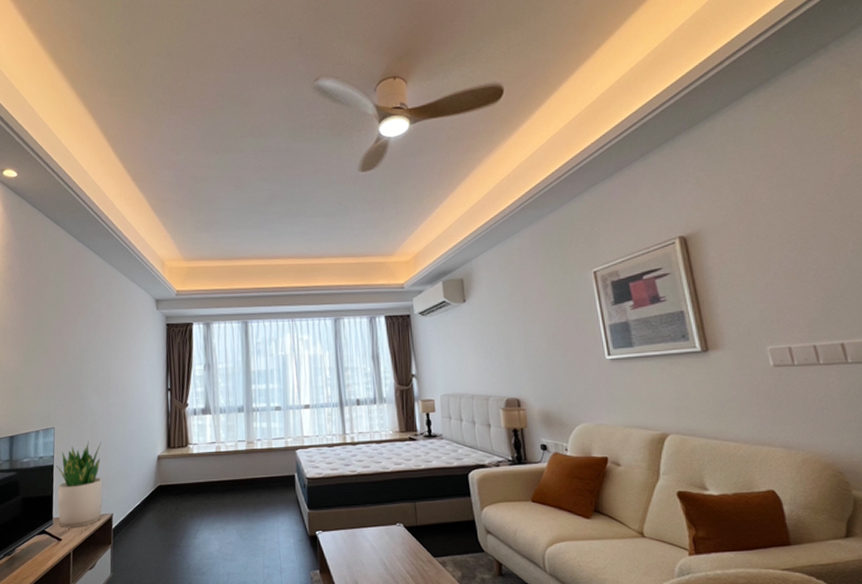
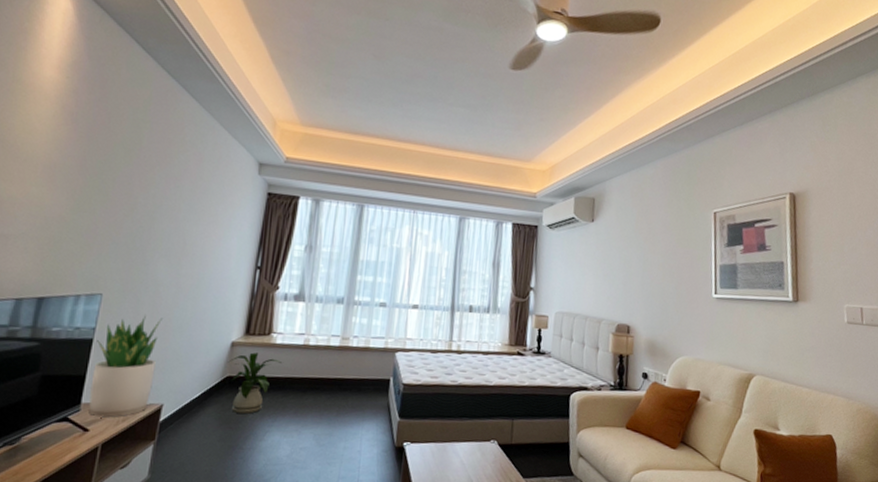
house plant: none [157,463,200,517] -> present [228,352,282,415]

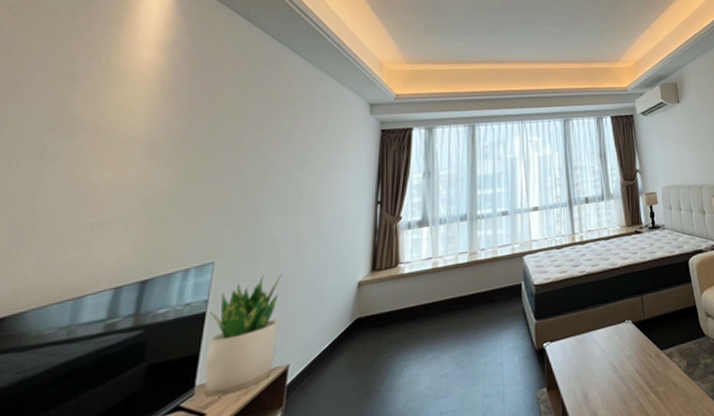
house plant: present [228,352,282,415] -> none [356,287,412,356]

